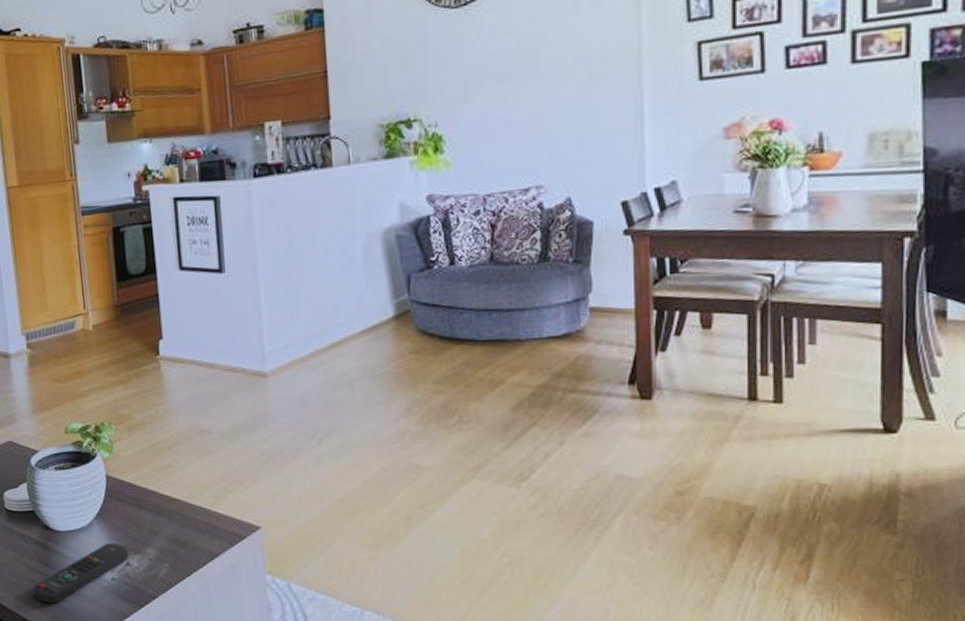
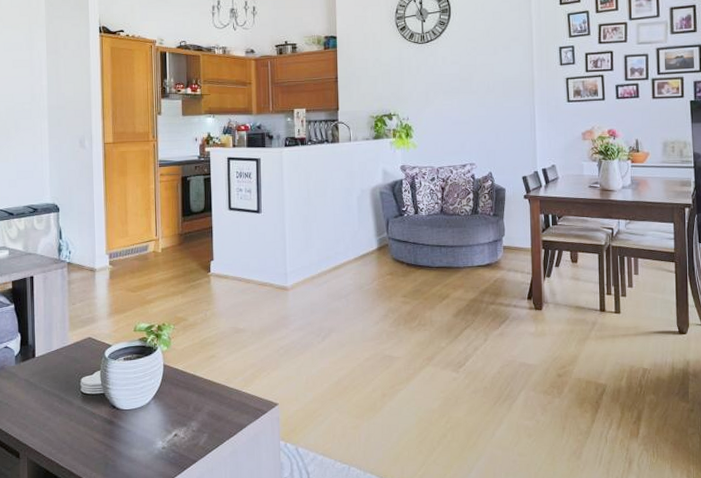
remote control: present [33,542,129,604] -> none [98,418,177,469]

